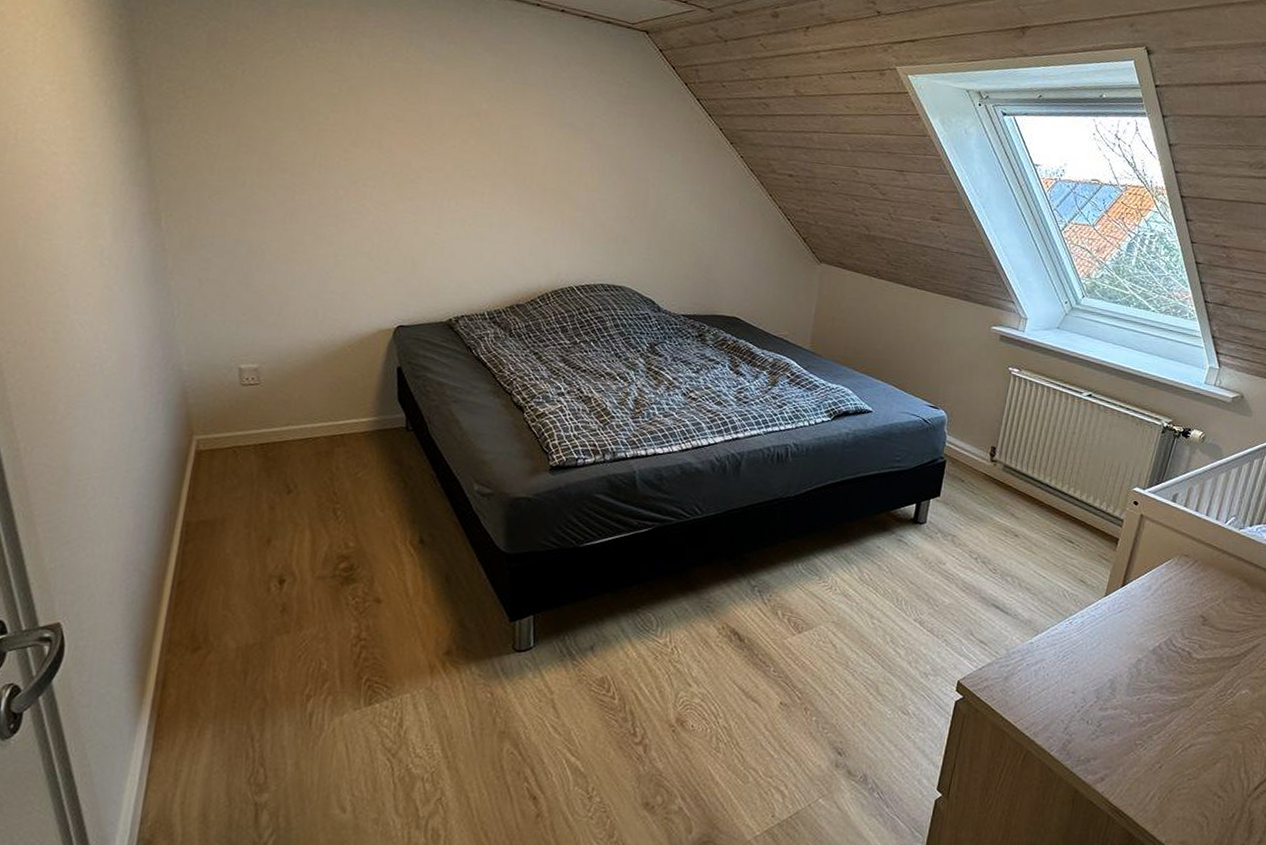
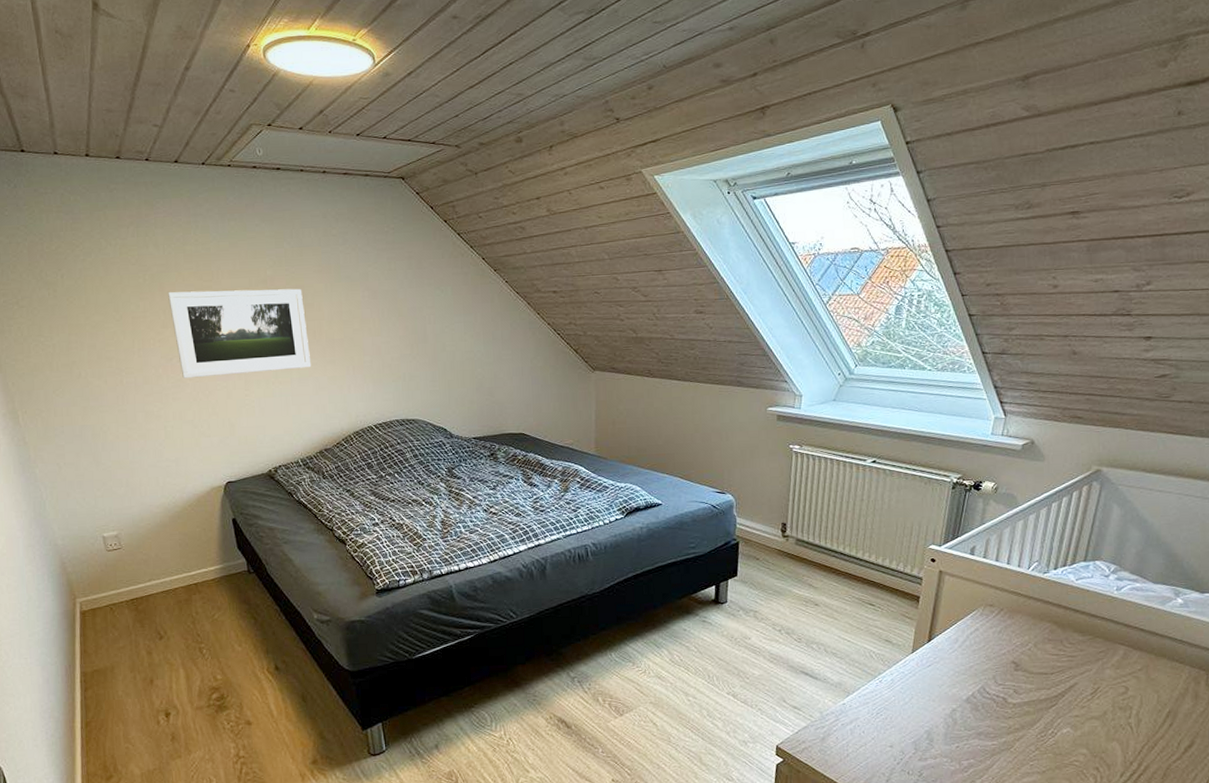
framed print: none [364,109,519,215] -> present [168,288,312,379]

